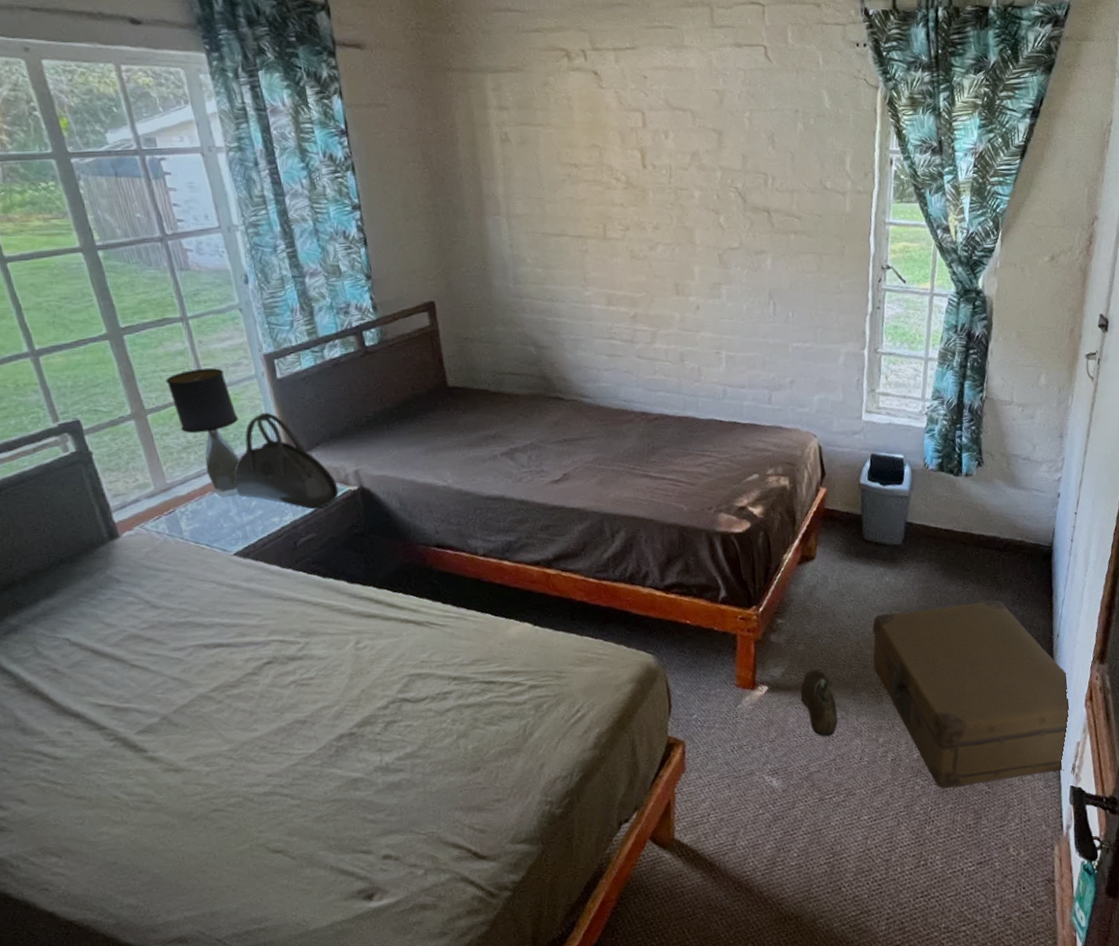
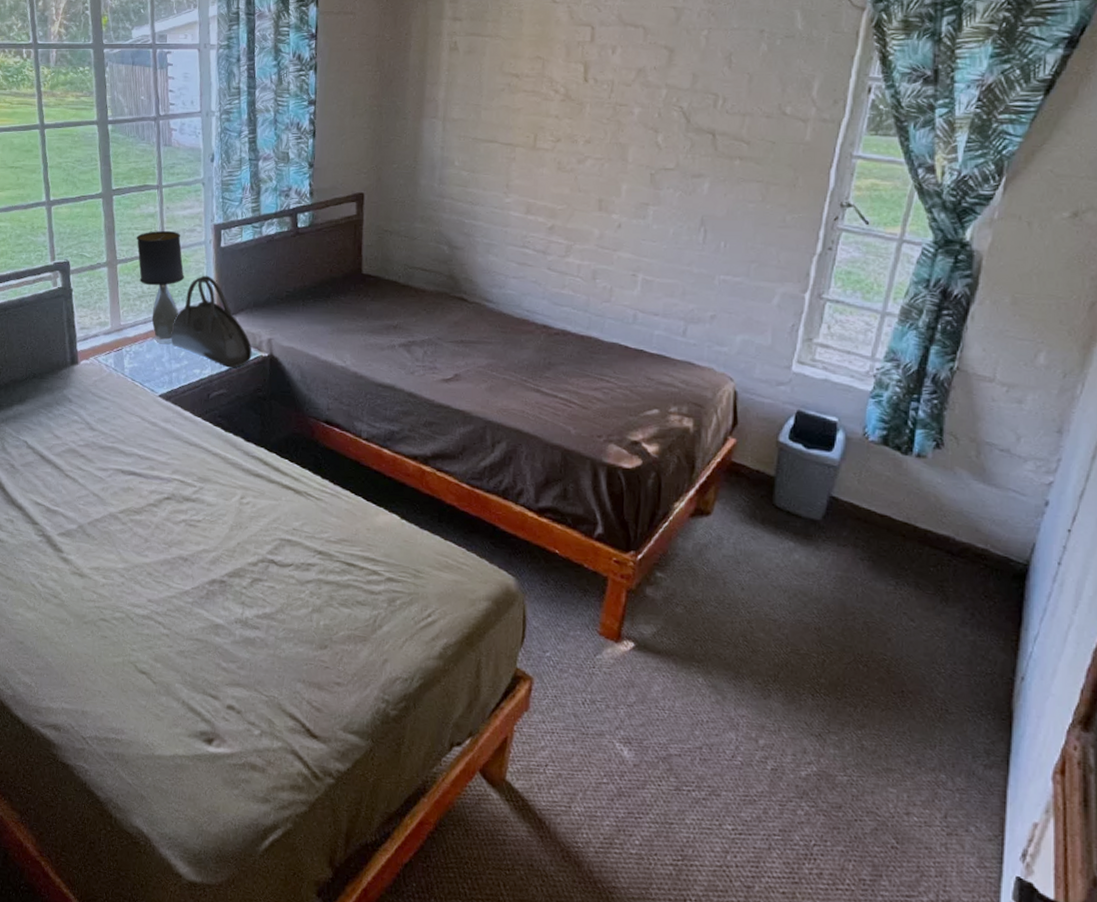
boot: present [800,669,839,737] -> none [670,638,713,720]
suitcase: present [872,600,1069,789] -> none [764,595,1030,854]

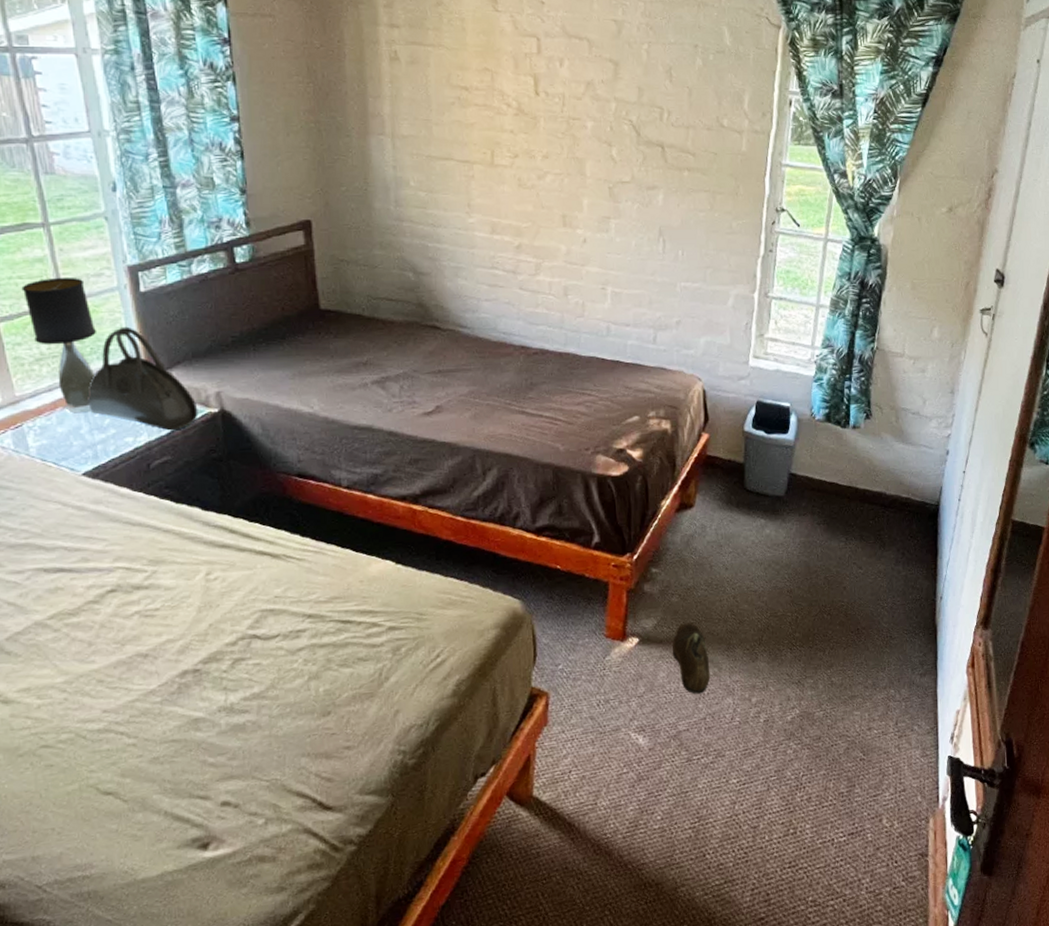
boot: none [670,638,713,720] -> present [672,622,711,694]

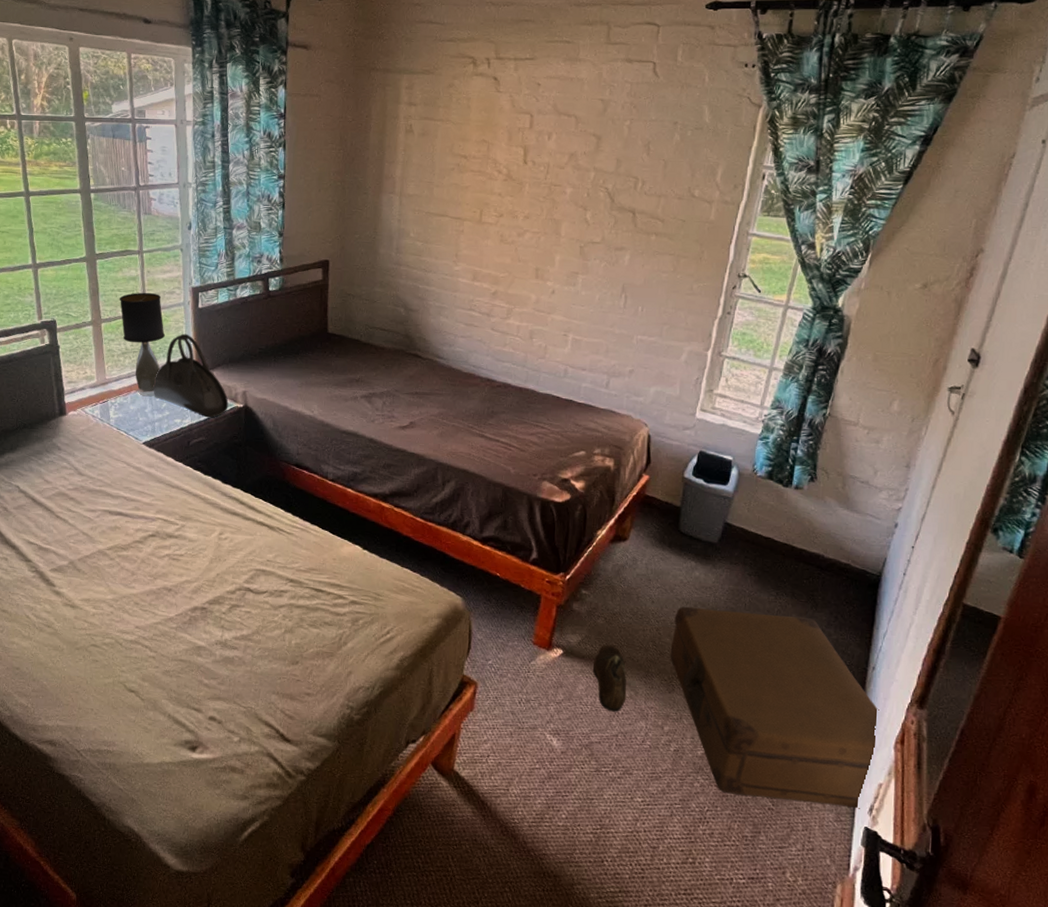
suitcase: none [749,558,950,754] -> present [670,606,878,809]

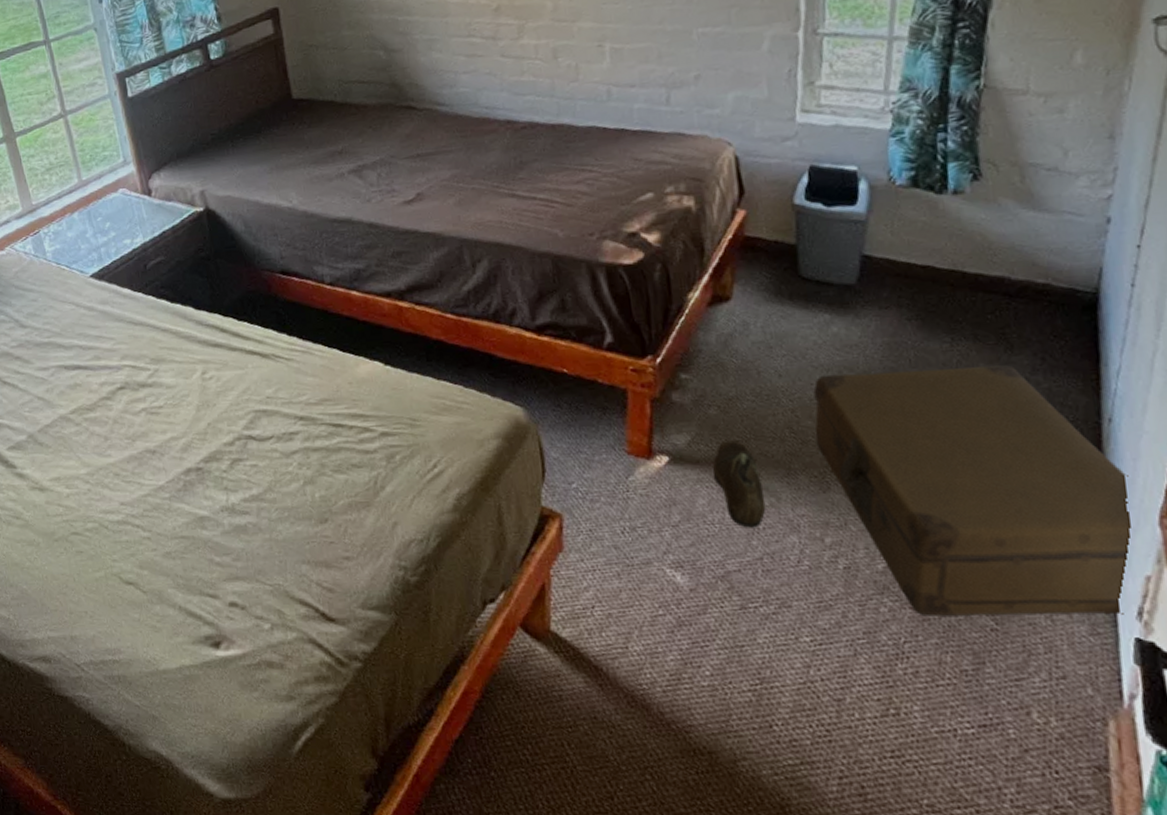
table lamp: present [119,292,166,397] -> none [31,89,96,219]
handbag: present [153,333,229,418] -> none [90,132,186,232]

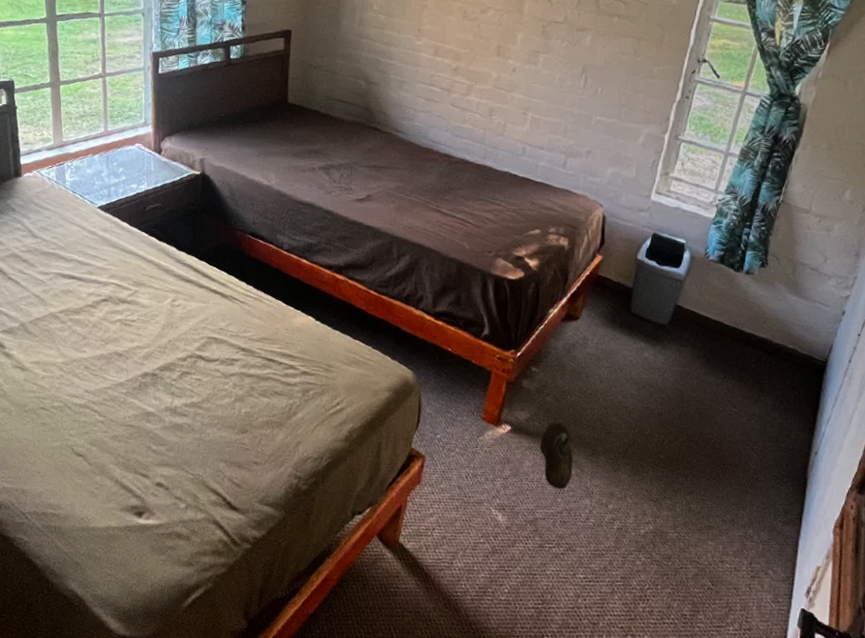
suitcase: present [813,365,1131,616] -> none [616,386,819,591]

